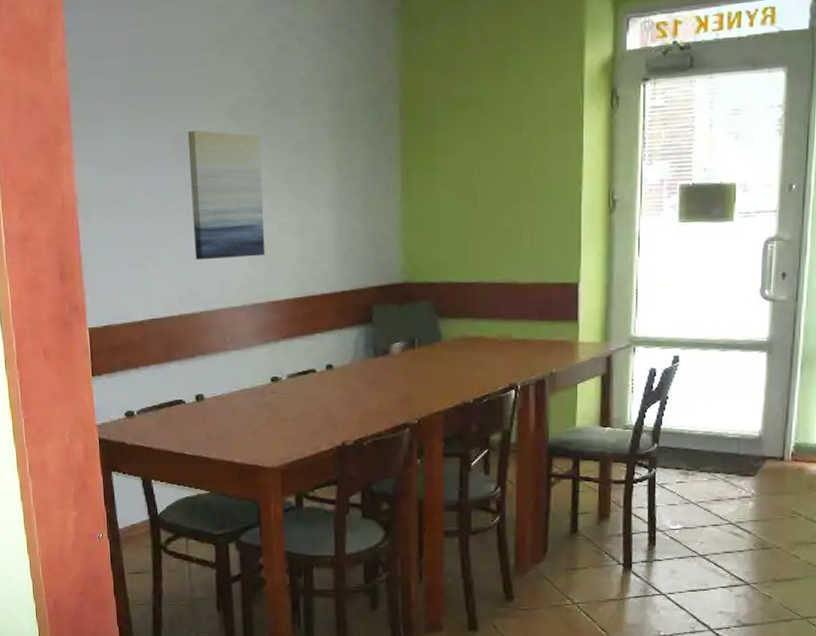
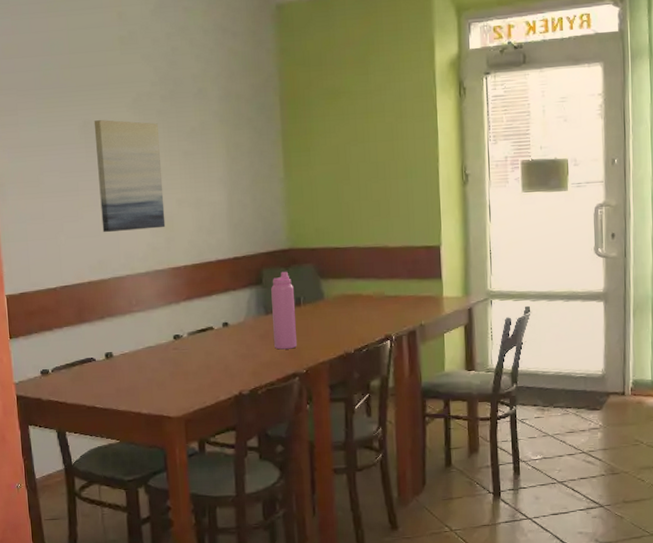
water bottle: none [382,308,409,397] -> present [271,271,297,350]

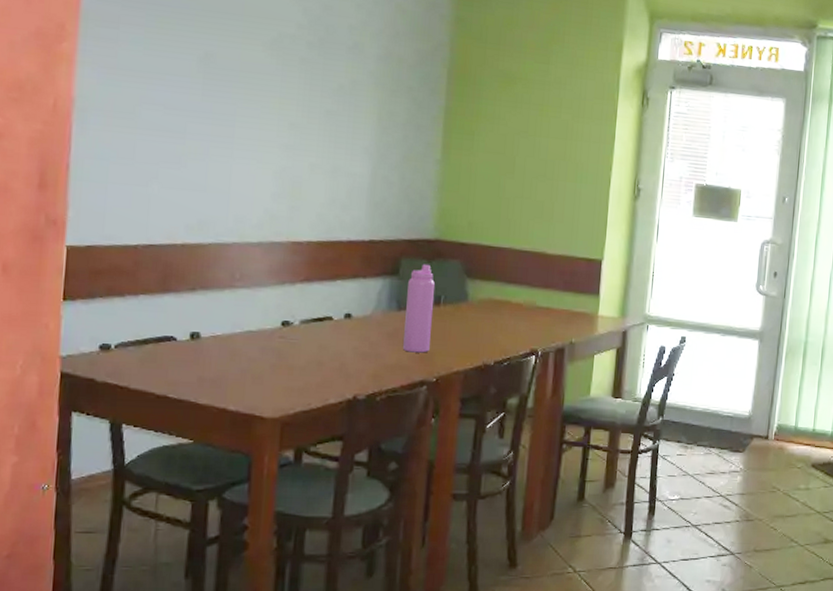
wall art: present [93,120,166,233] -> none [210,54,299,194]

